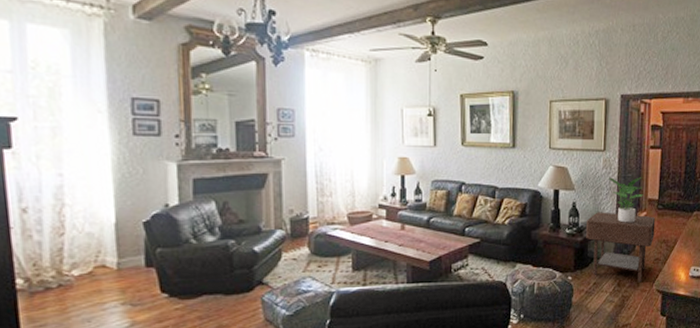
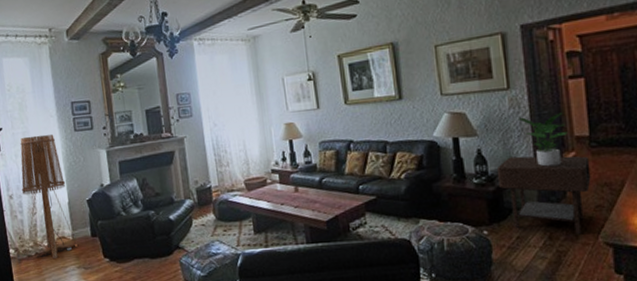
floor lamp: none [42,133,122,294] -> present [20,134,76,260]

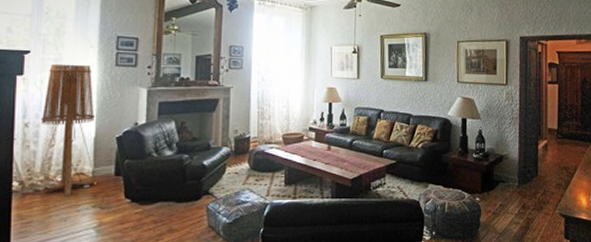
side table: present [498,156,591,235] -> none [492,139,556,206]
potted plant: present [519,111,568,167] -> none [511,108,543,150]

